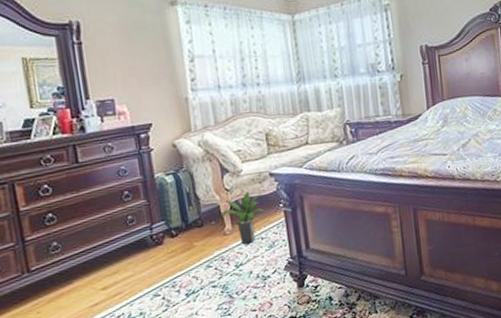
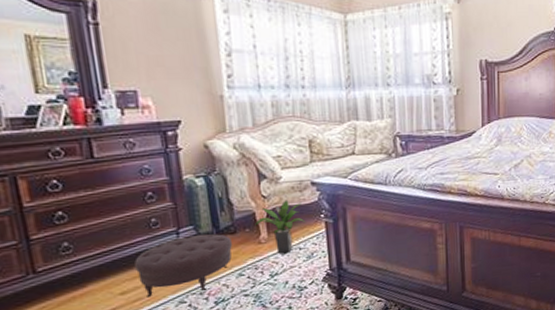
ottoman: none [113,227,201,292] -> present [133,233,233,298]

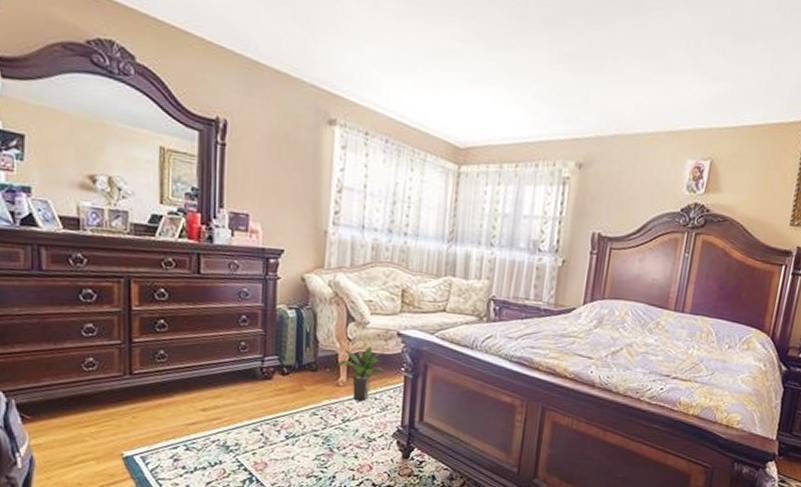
ottoman: present [133,233,233,298] -> none [218,365,312,424]

